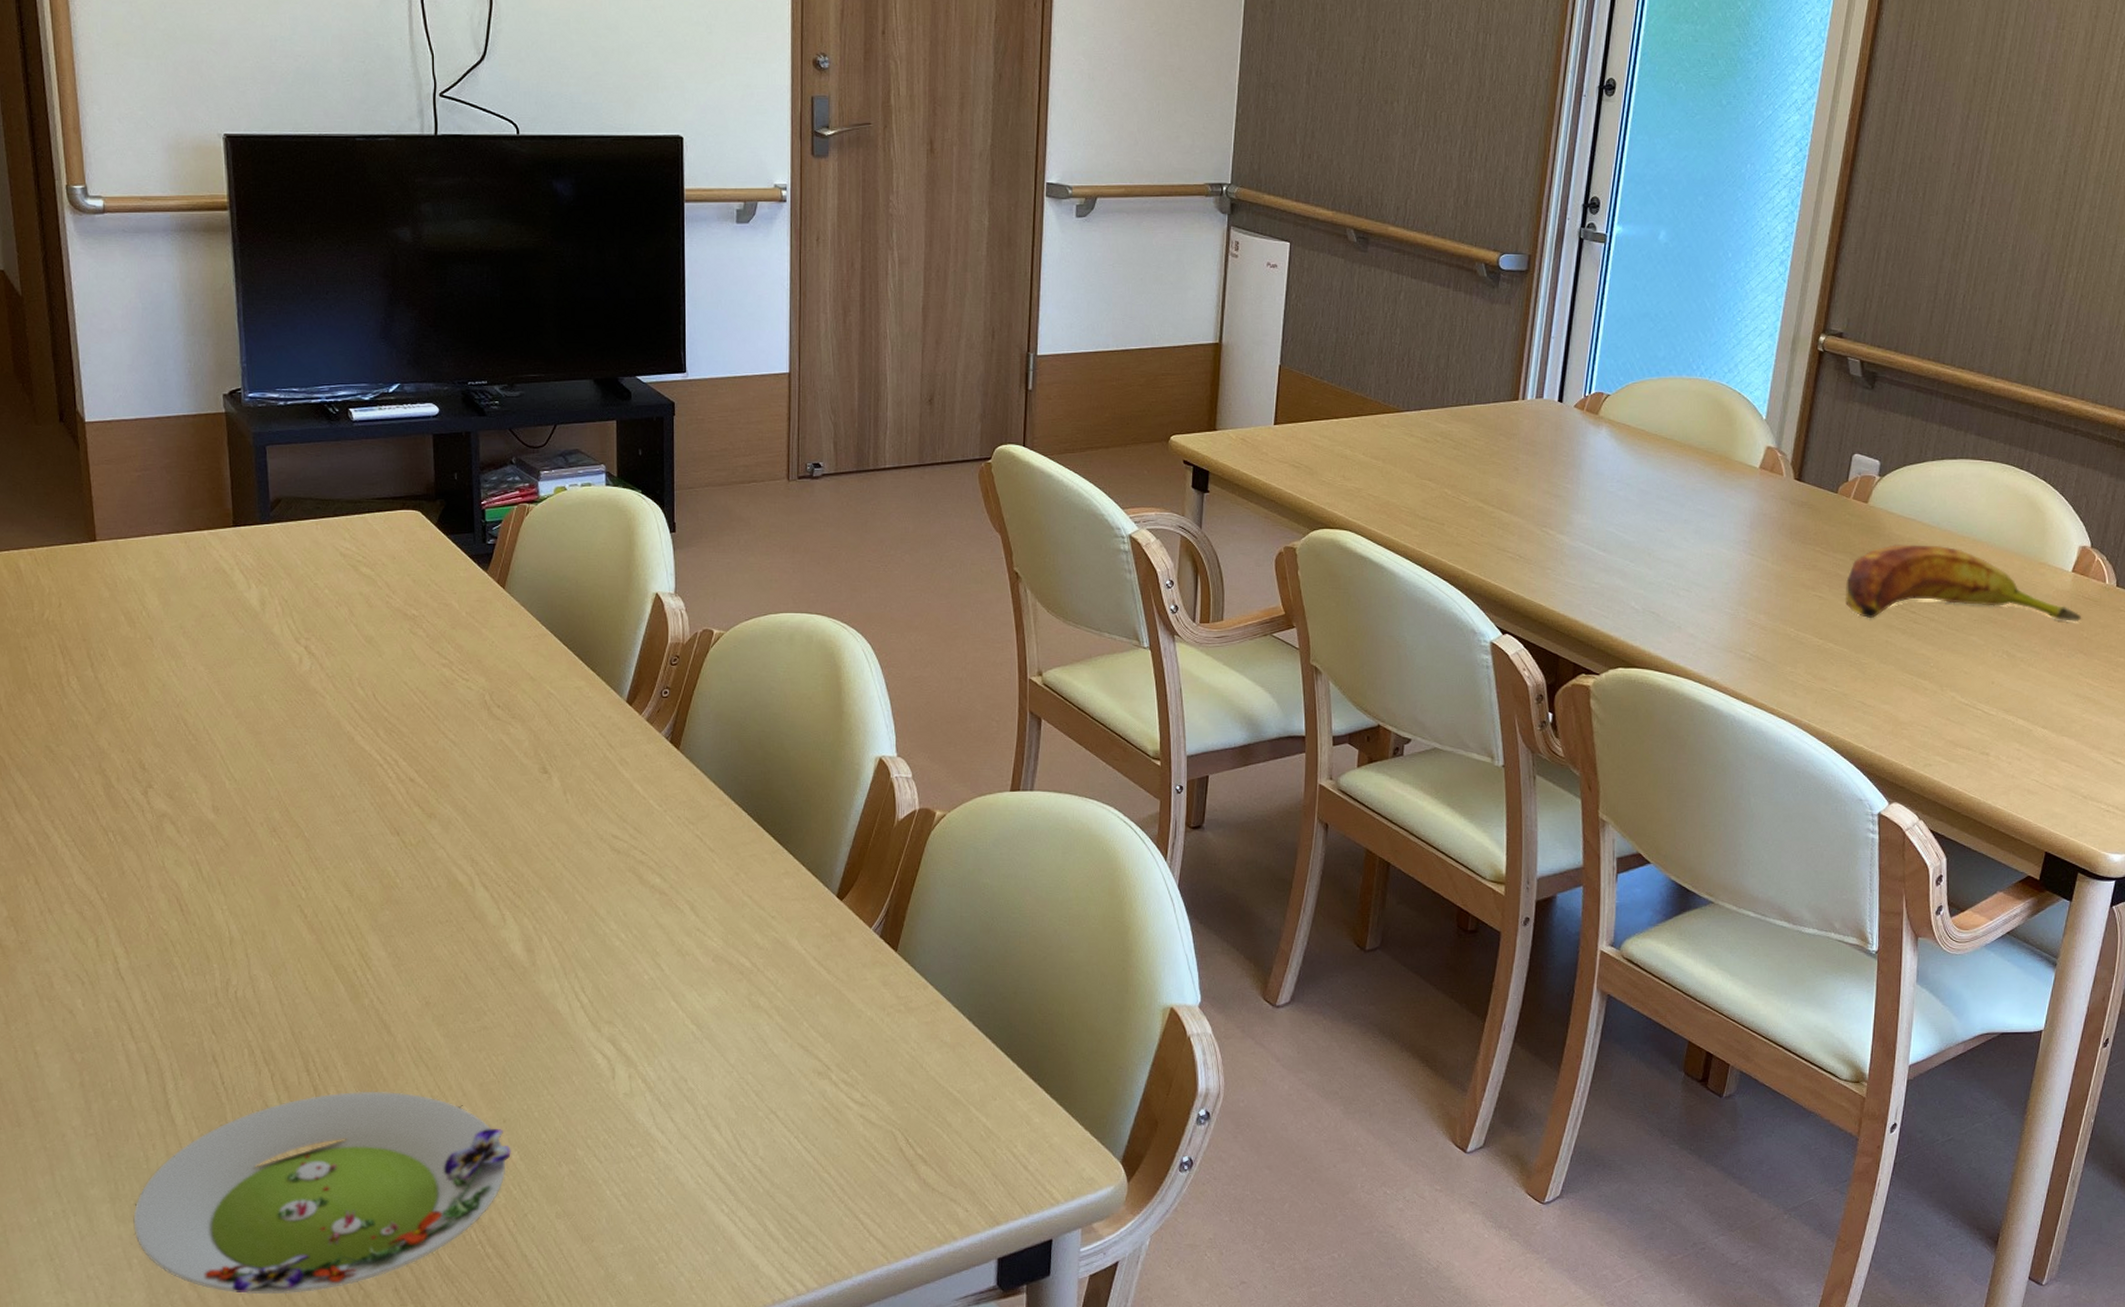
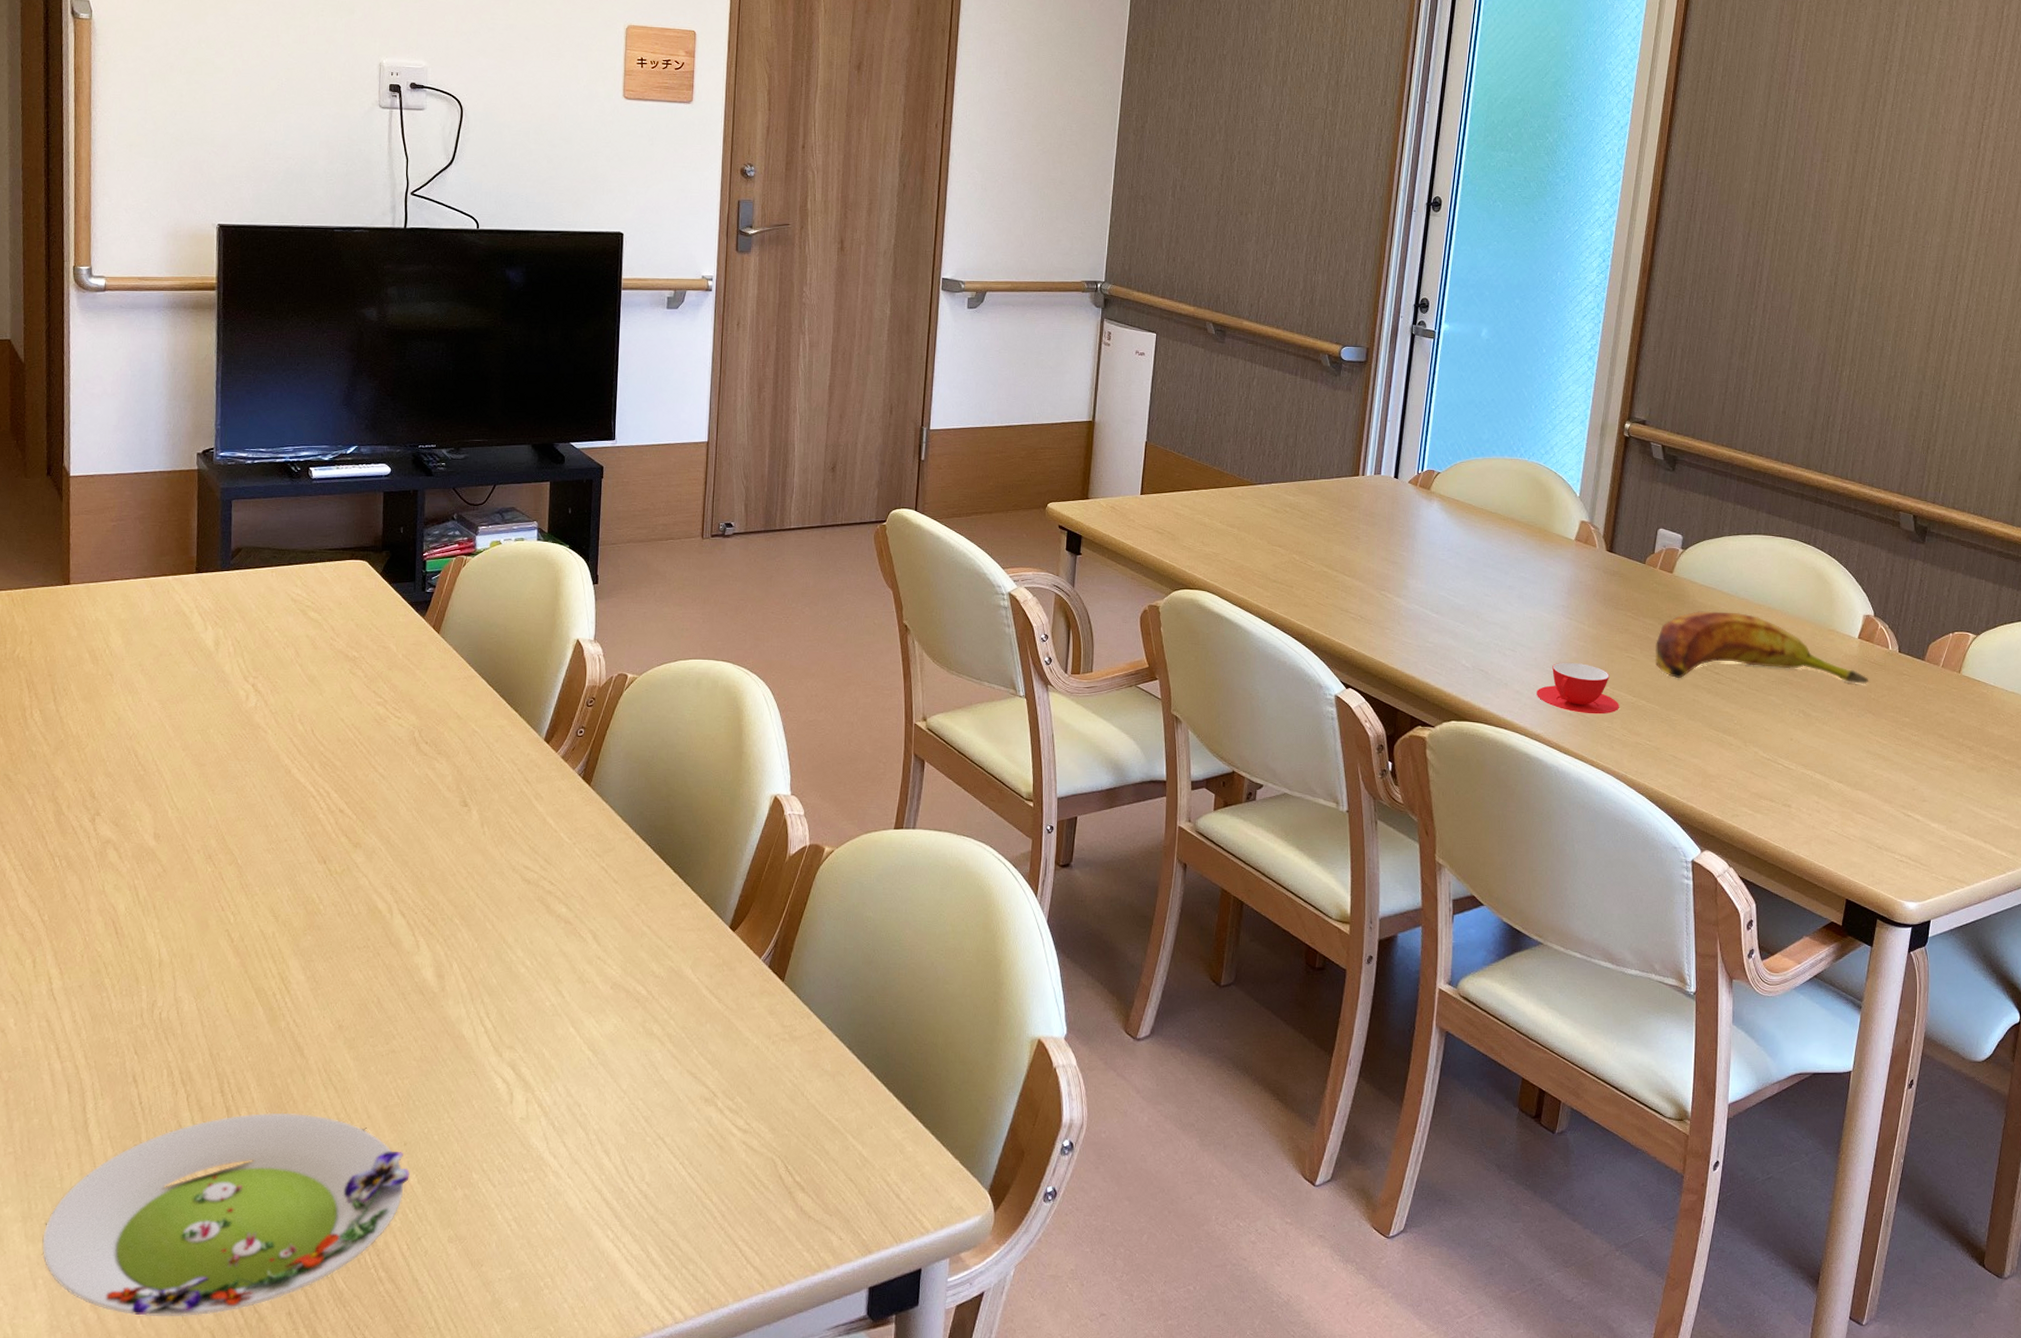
teacup: none [1713,602,1804,659] -> present [1537,662,1619,714]

